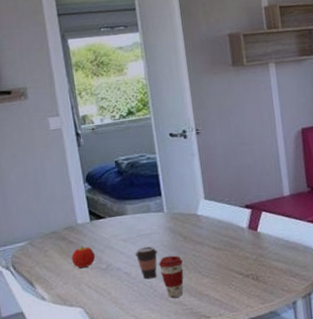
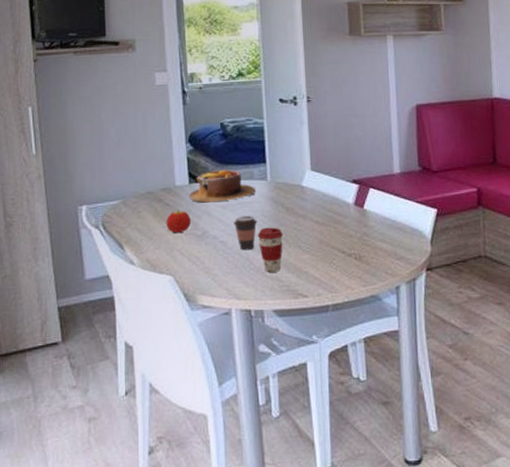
bowl: none [91,204,154,238] -> present [188,169,255,203]

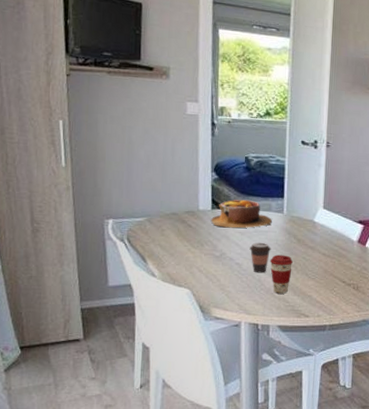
fruit: present [166,209,192,233] -> none [187,231,211,252]

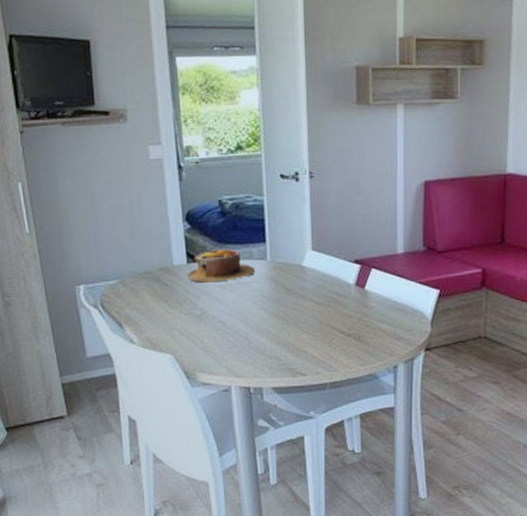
coffee cup: present [249,242,271,273] -> none [232,296,257,331]
coffee cup: present [270,255,294,294] -> none [256,307,283,352]

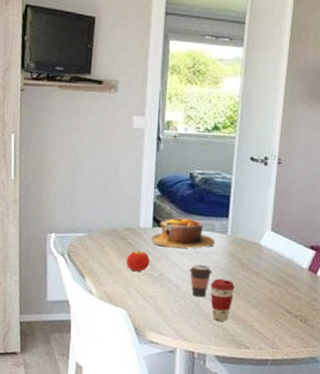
fruit: none [164,289,191,312] -> present [126,249,150,271]
coffee cup: none [232,296,257,331] -> present [189,264,213,298]
coffee cup: none [256,307,283,352] -> present [210,278,236,321]

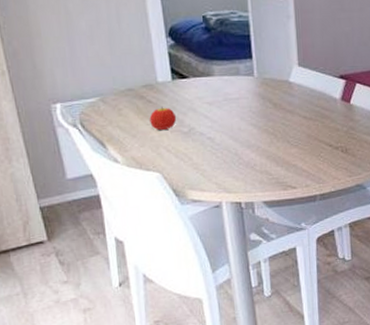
bowl: present [150,217,215,249] -> none [172,64,242,100]
coffee cup: present [189,264,213,298] -> none [220,112,245,146]
coffee cup: present [210,278,236,321] -> none [245,123,272,166]

